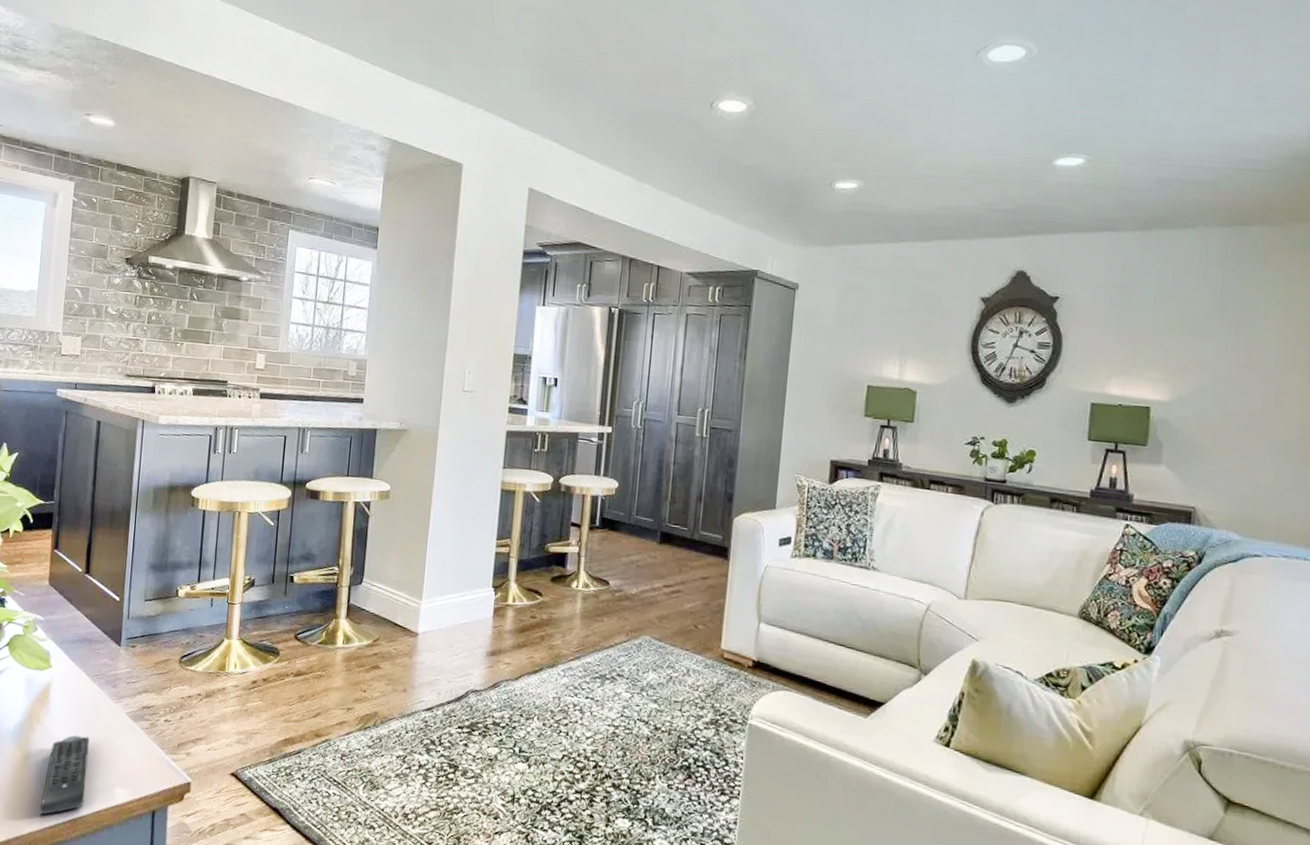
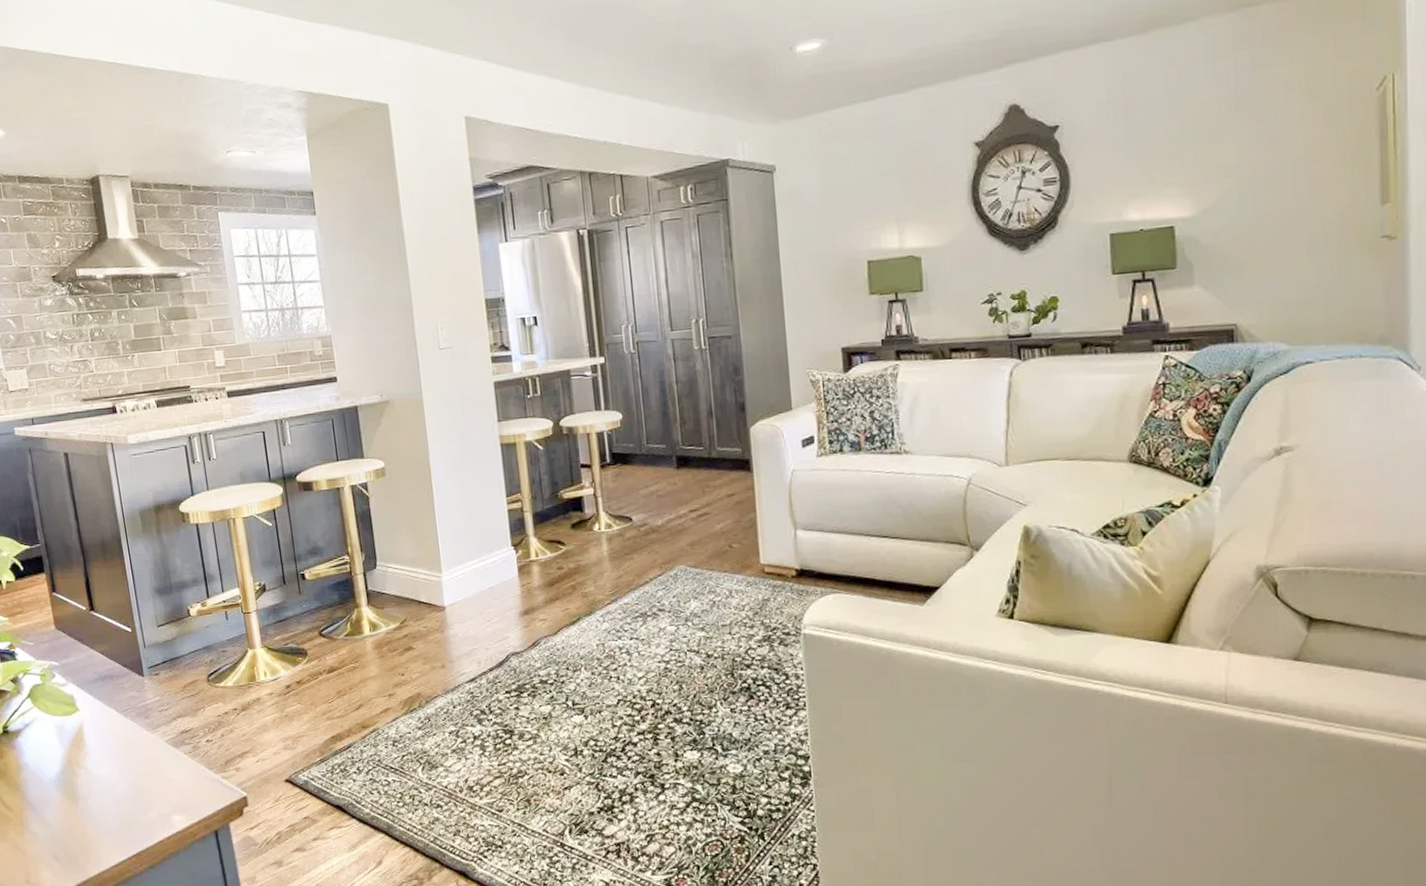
remote control: present [39,735,89,815] -> none [98,771,145,855]

